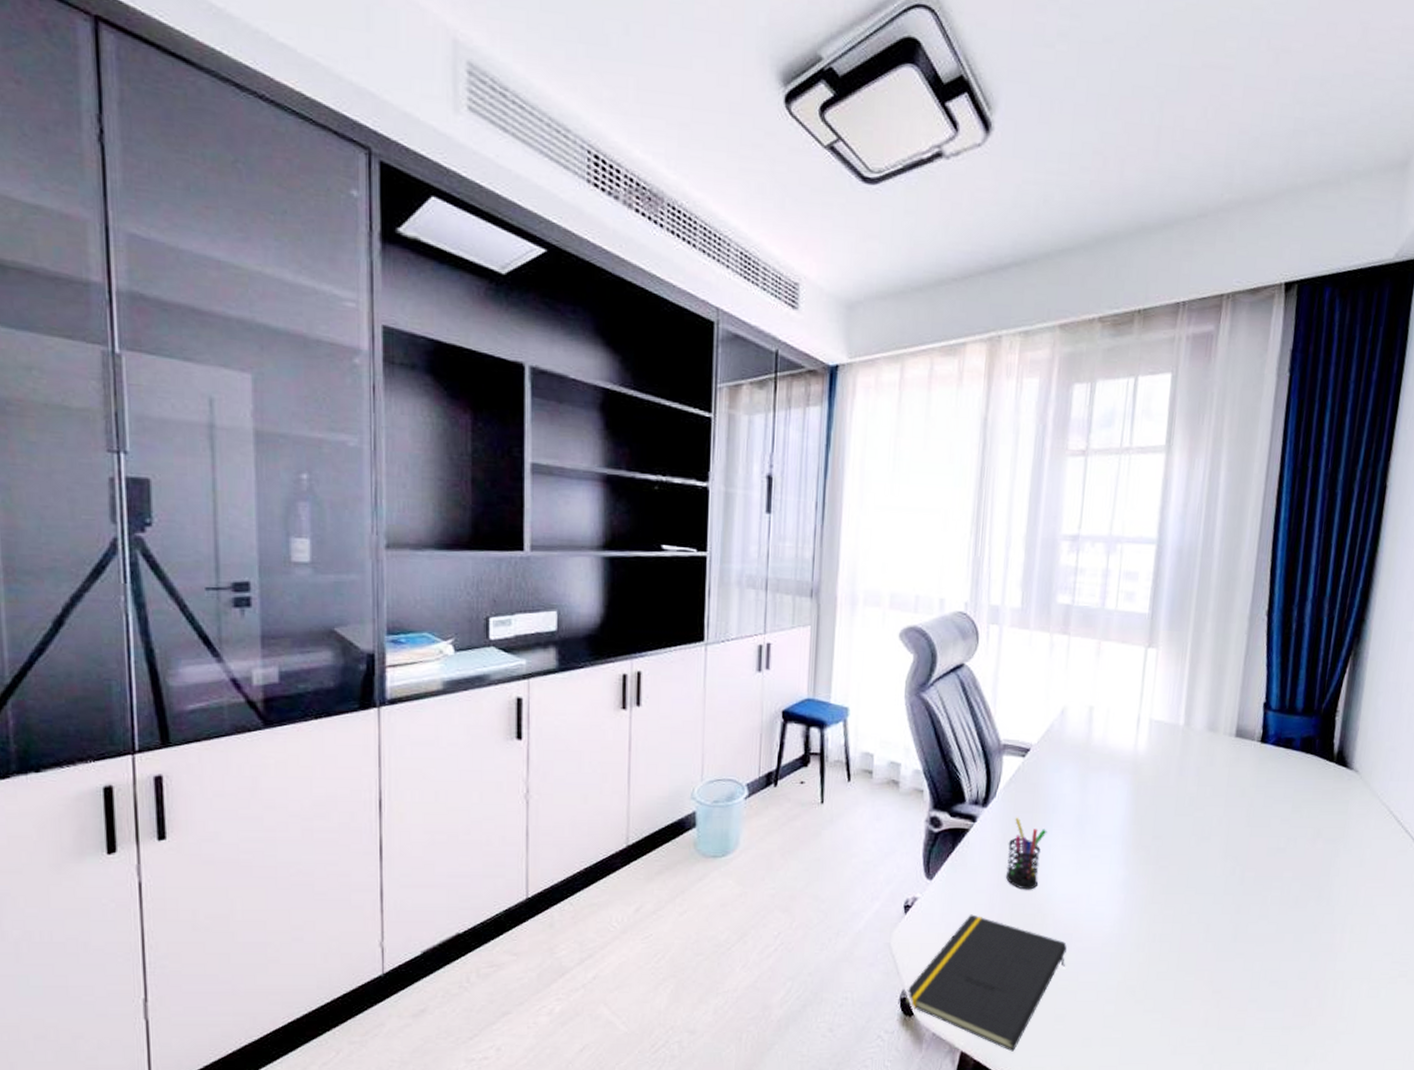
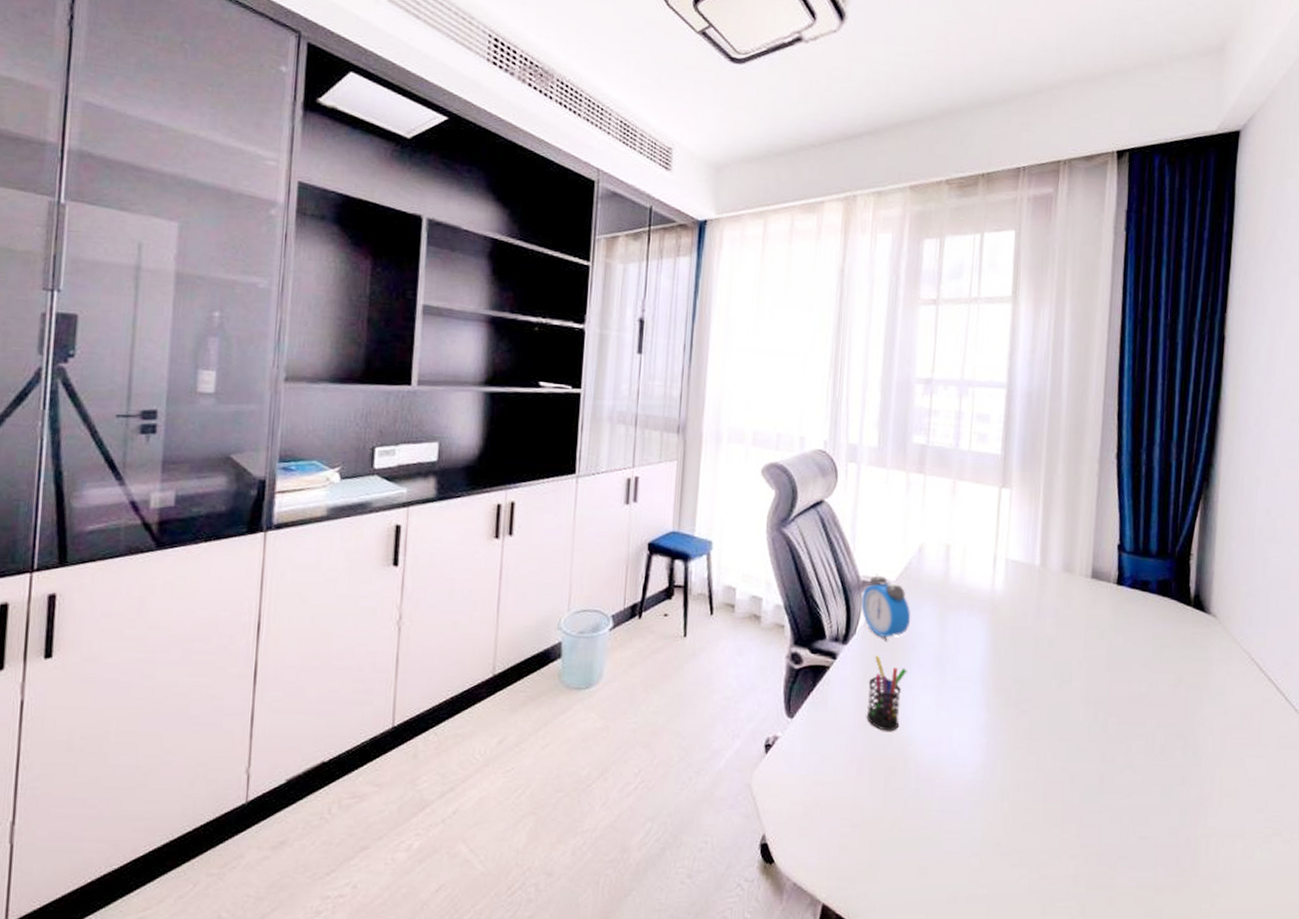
notepad: present [903,914,1067,1052] -> none [764,756,929,906]
alarm clock: none [1001,737,1052,803] -> present [861,574,911,641]

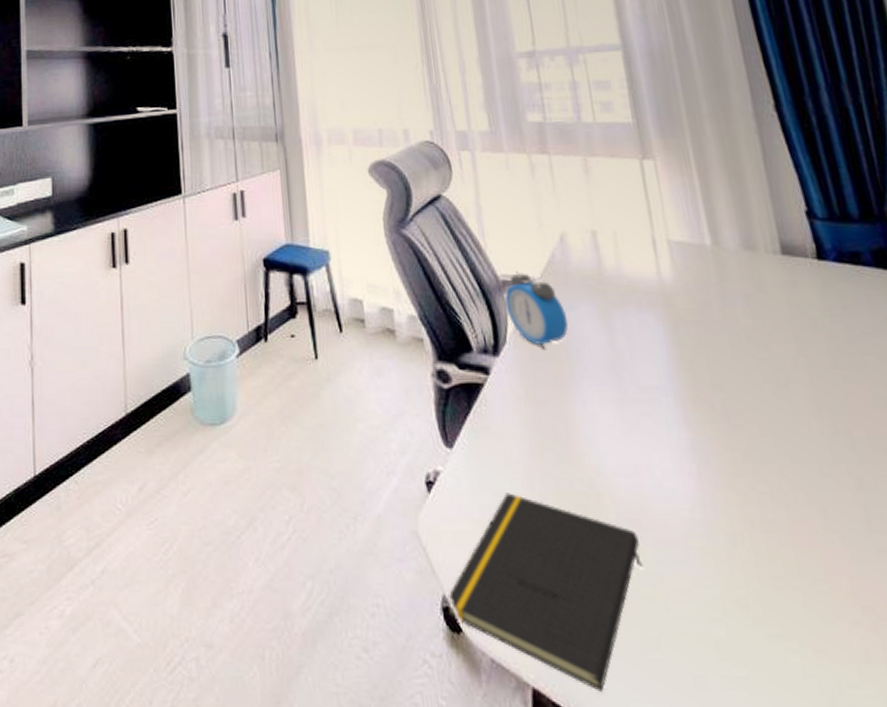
notepad: none [764,756,929,906] -> present [445,493,642,692]
pen holder: present [866,655,907,731] -> none [533,366,581,460]

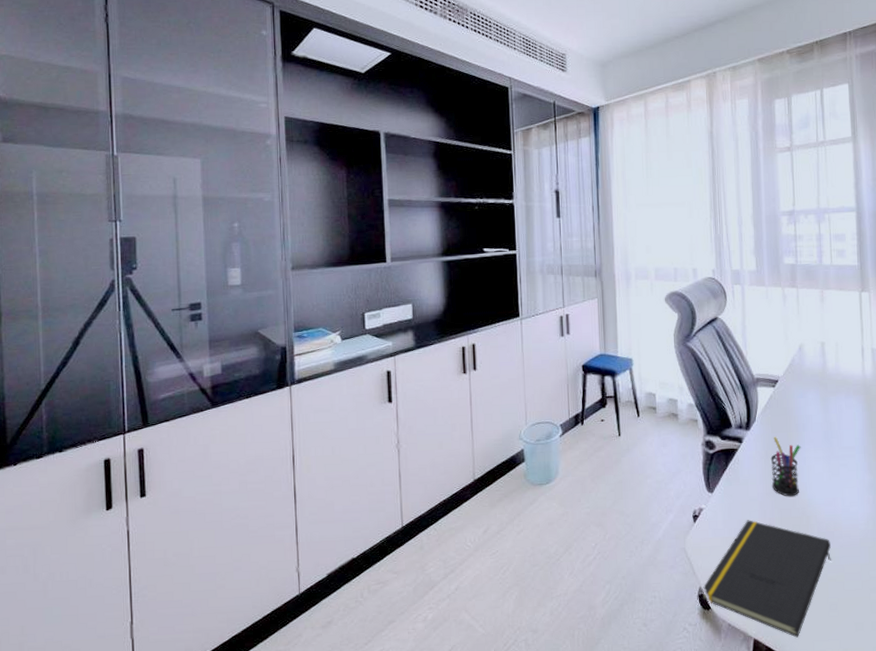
alarm clock: present [504,271,569,349] -> none [757,371,799,424]
pen holder: none [533,366,581,460] -> present [770,436,801,497]

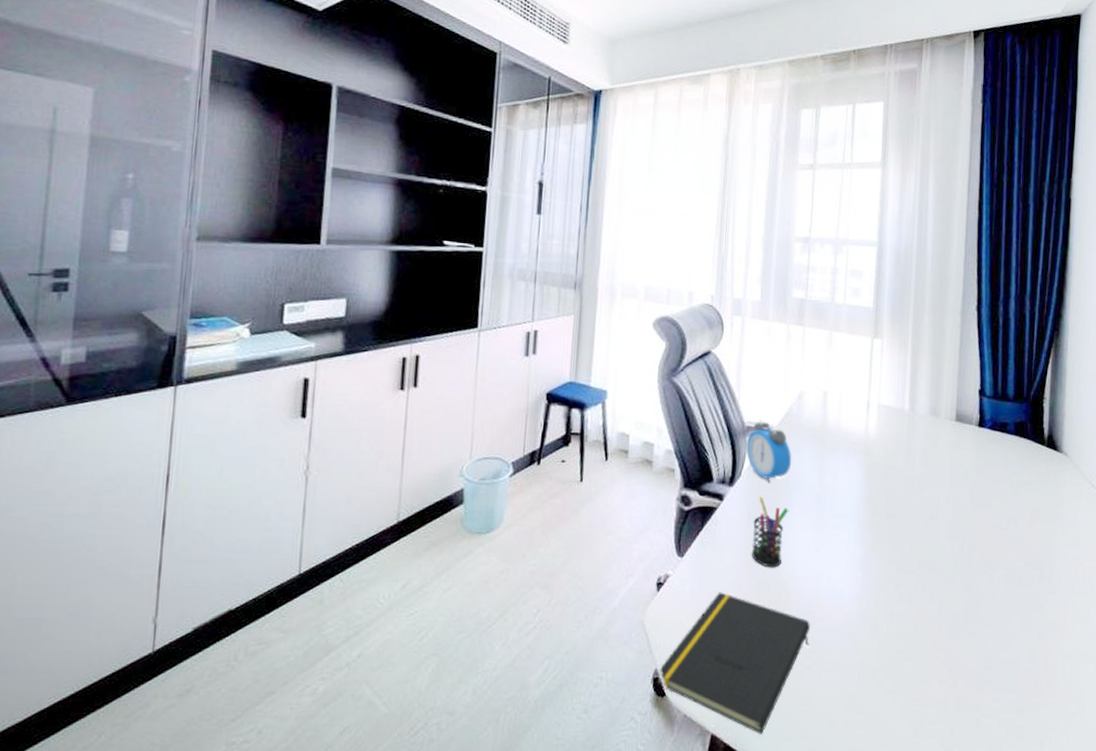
alarm clock: none [757,371,799,424] -> present [746,420,792,483]

